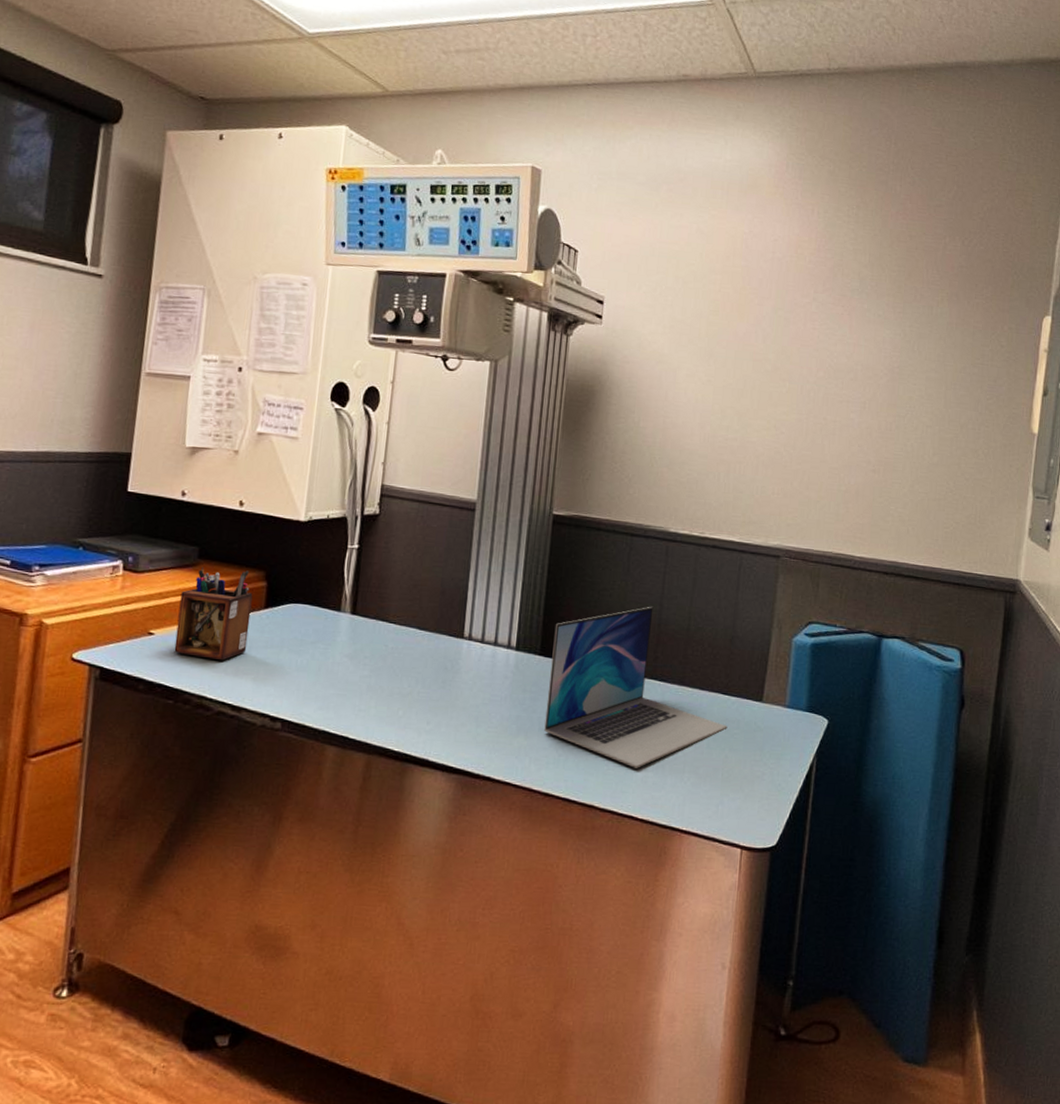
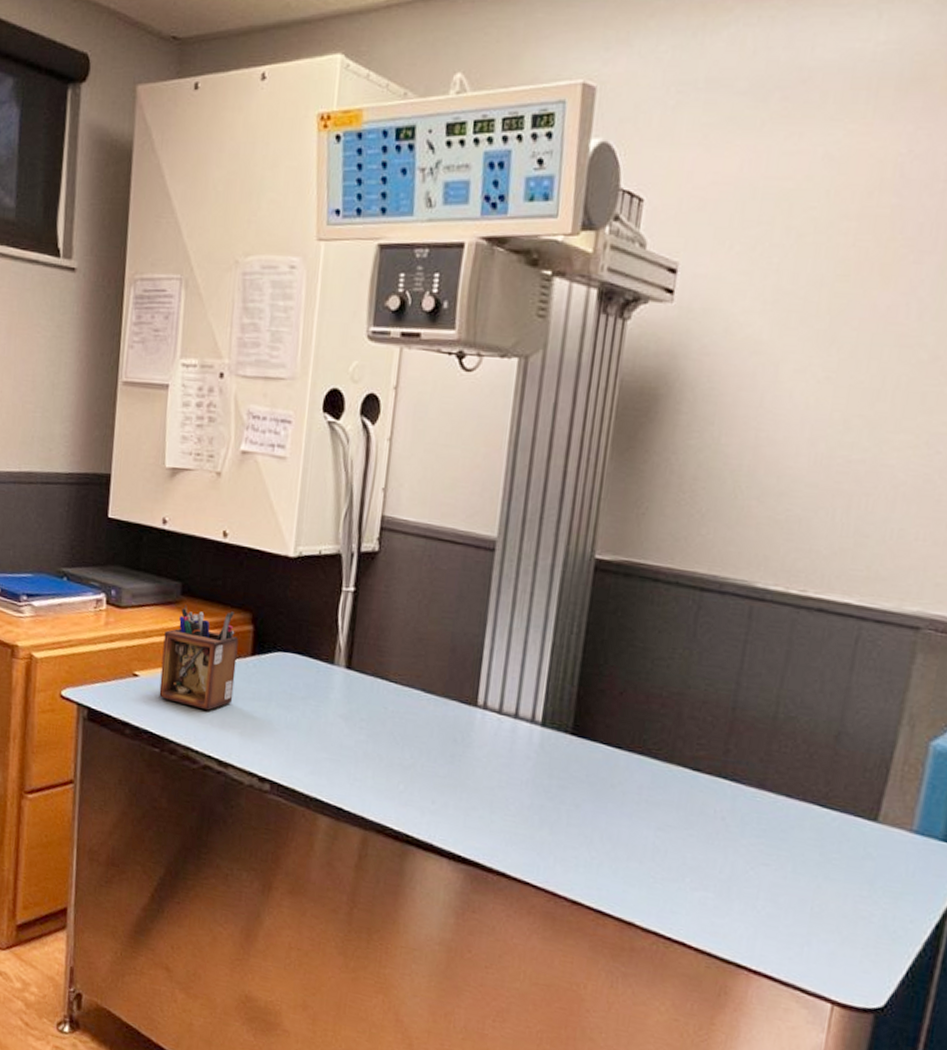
laptop: present [544,606,728,768] -> none [574,683,824,886]

